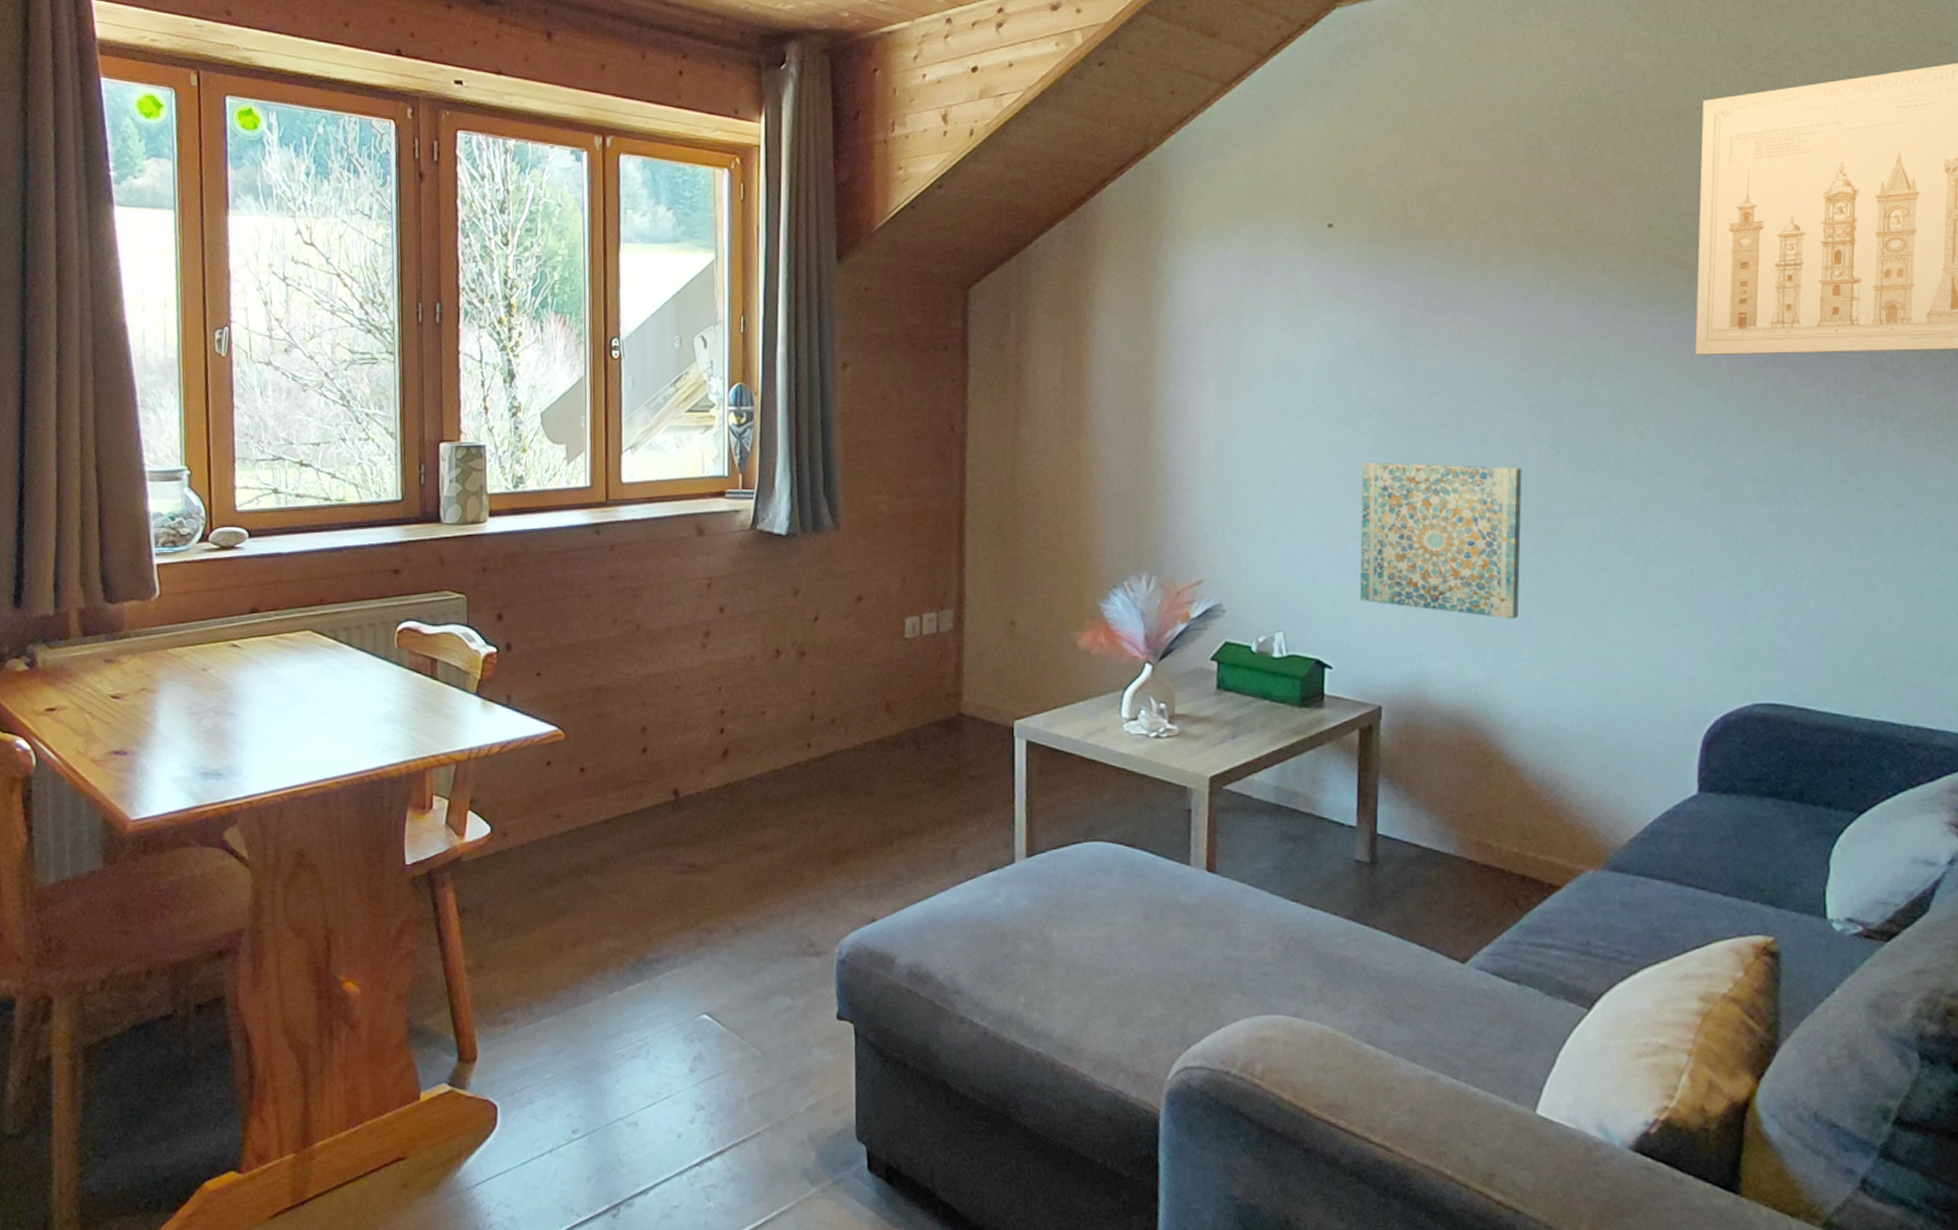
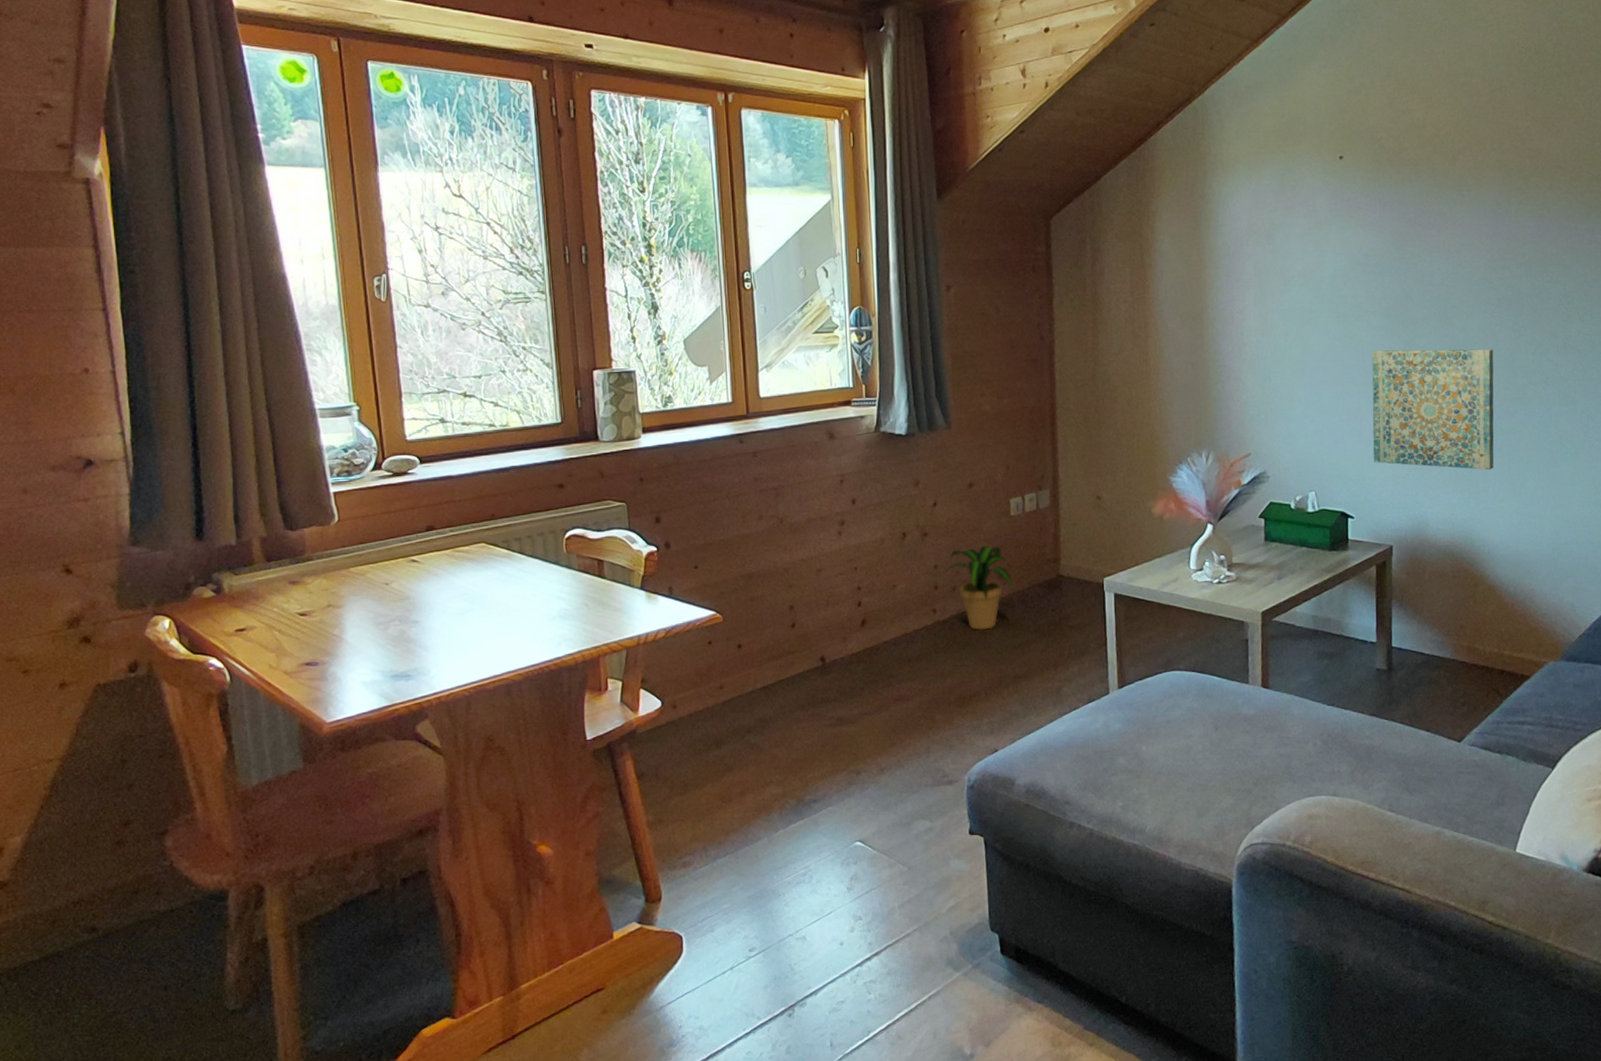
potted plant: none [814,671,903,773] -> present [937,545,1012,630]

